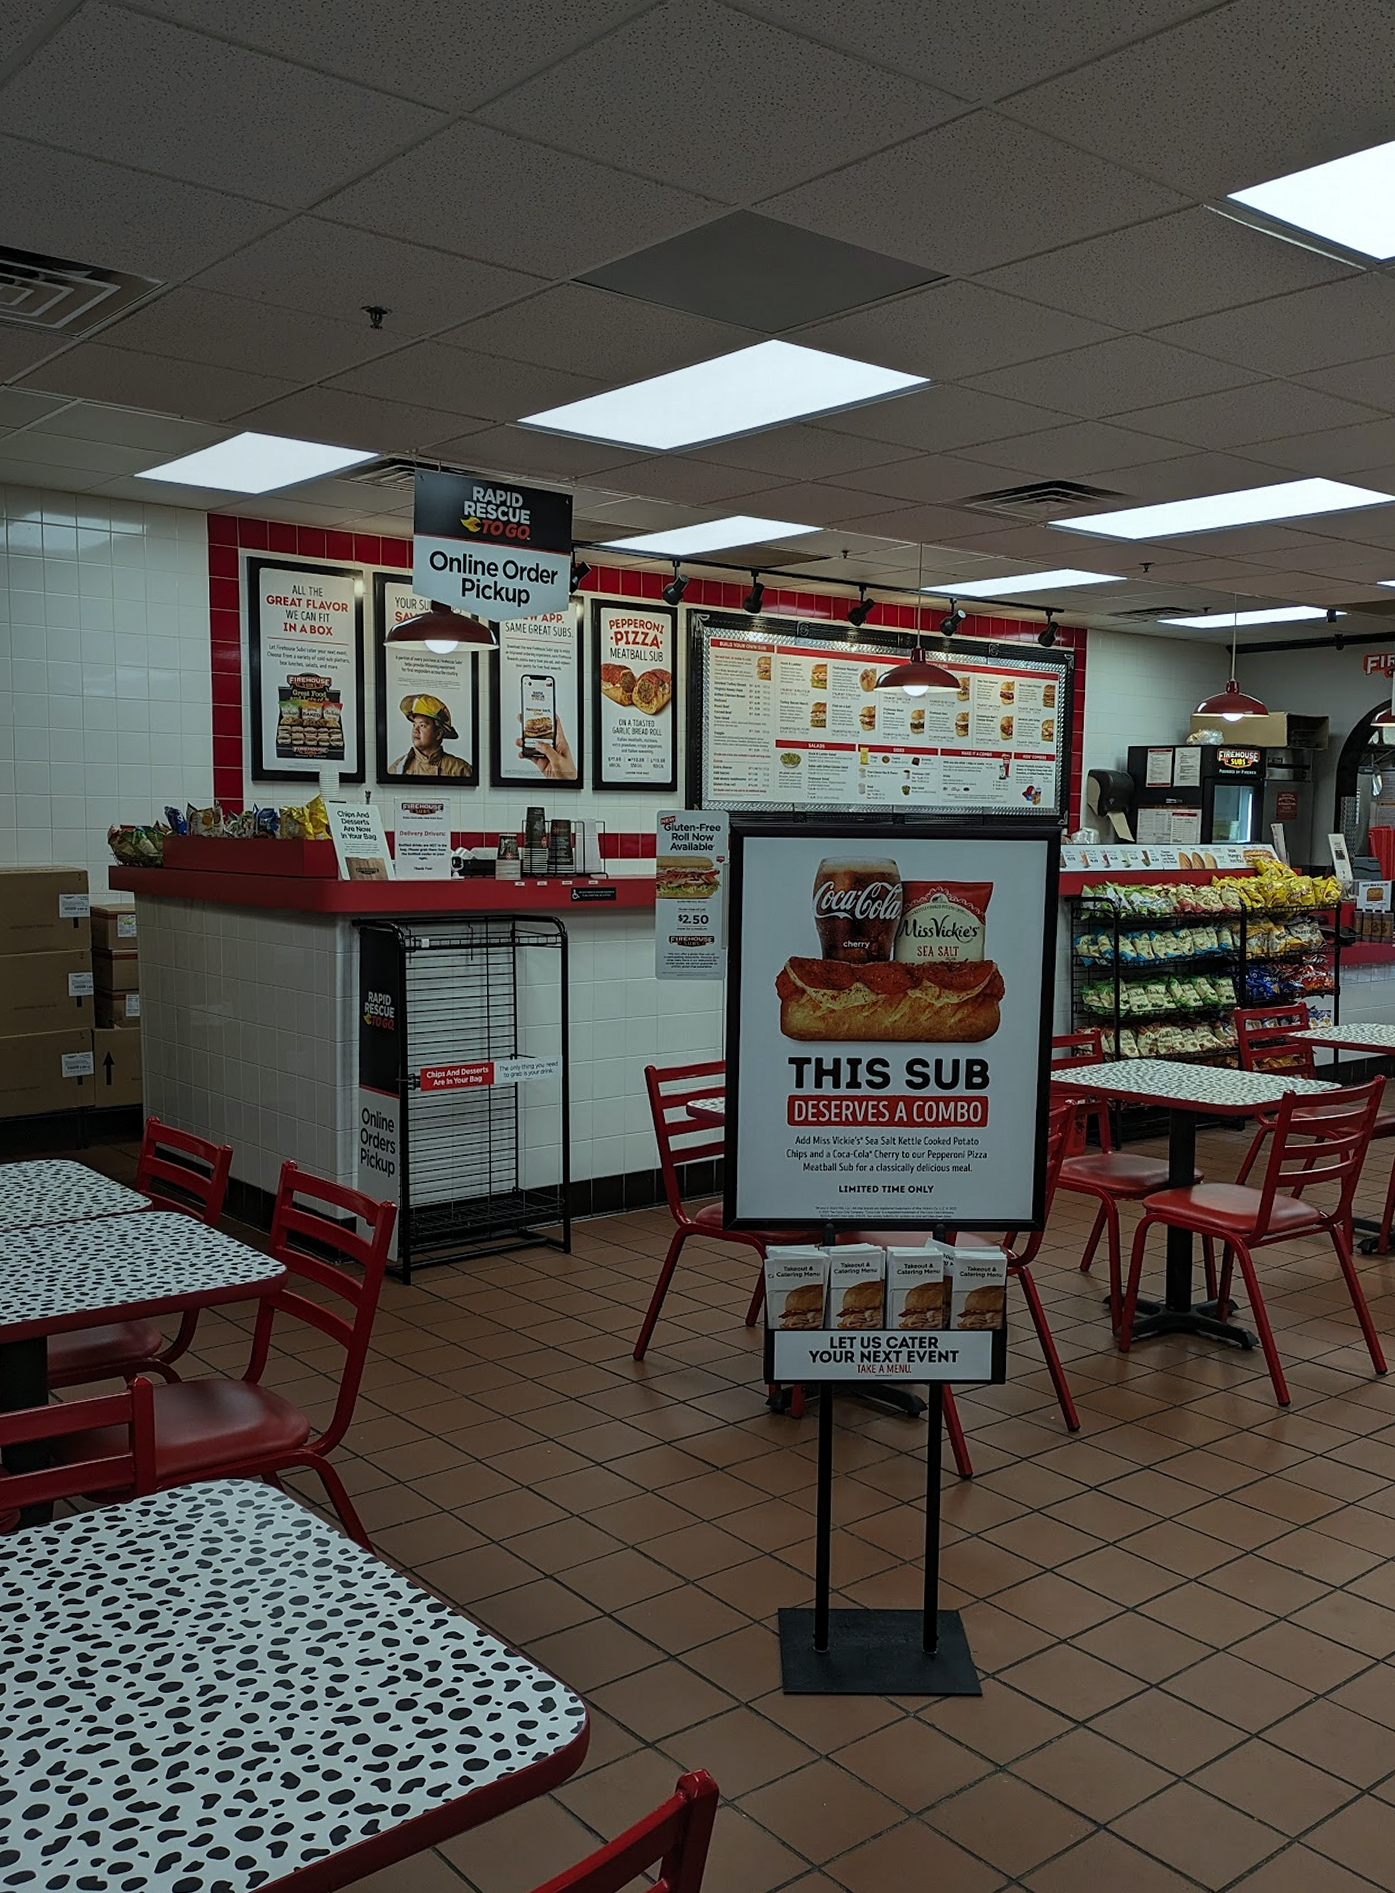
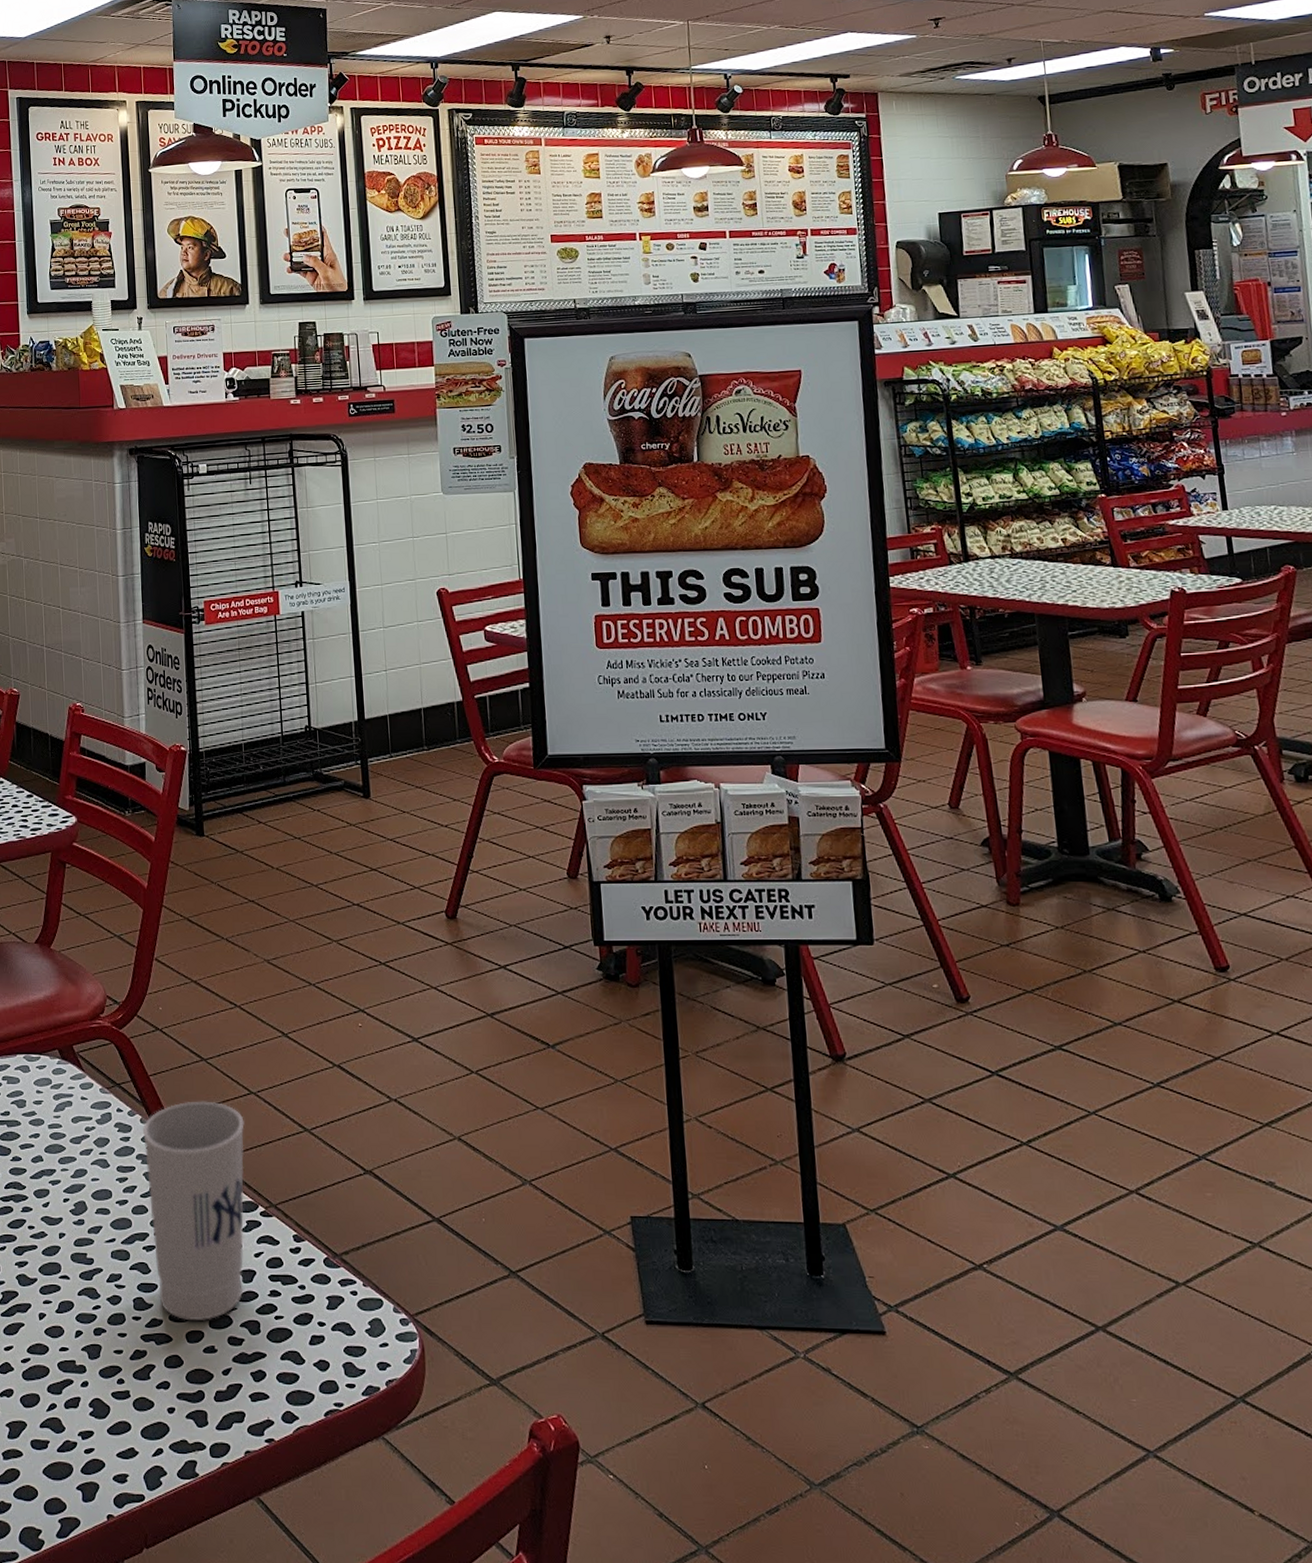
cup: none [341,1518,437,1705] -> present [143,1101,244,1321]

